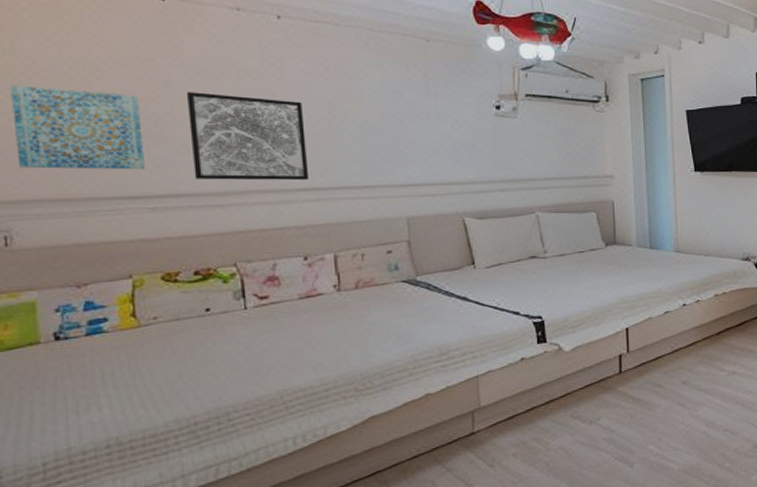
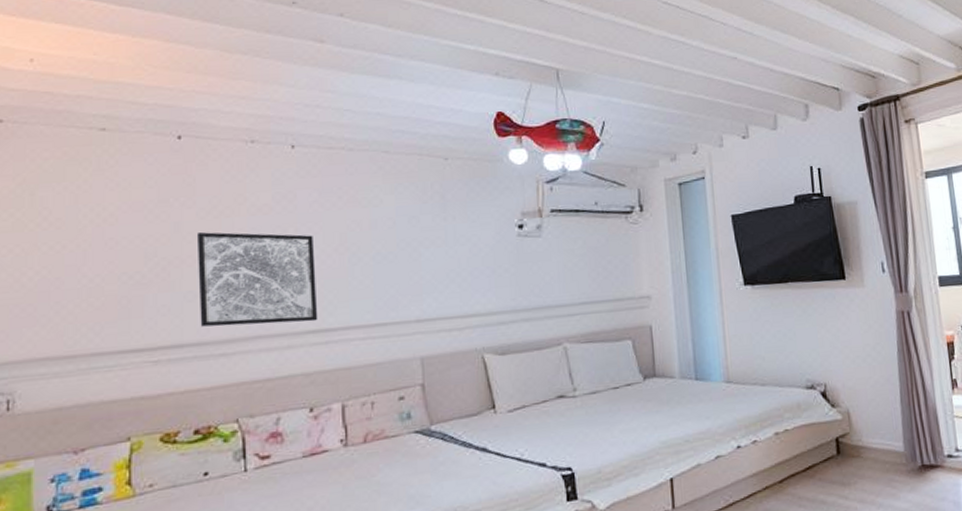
wall art: present [10,85,145,170] -> none [26,237,151,325]

